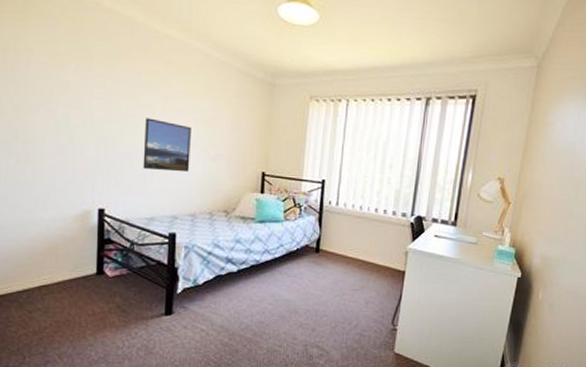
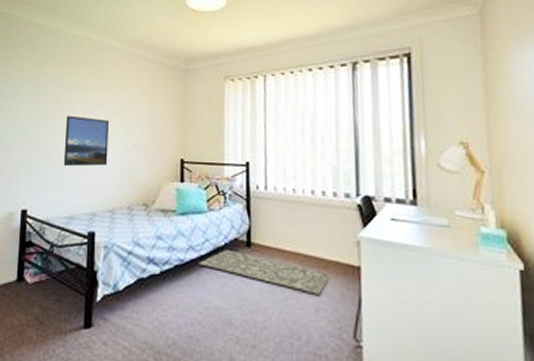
rug: none [271,254,382,292] -> present [197,249,332,295]

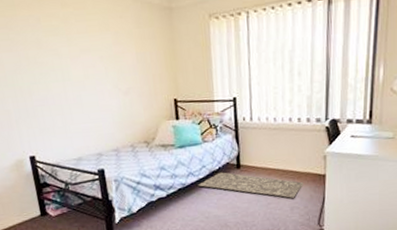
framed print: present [63,116,109,167] -> none [54,62,105,113]

